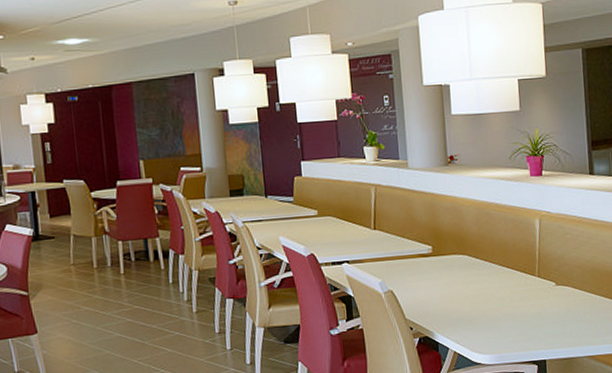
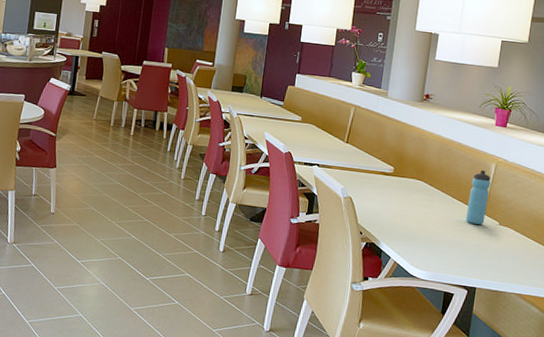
water bottle: none [518,228,540,291] -> present [466,169,491,225]

